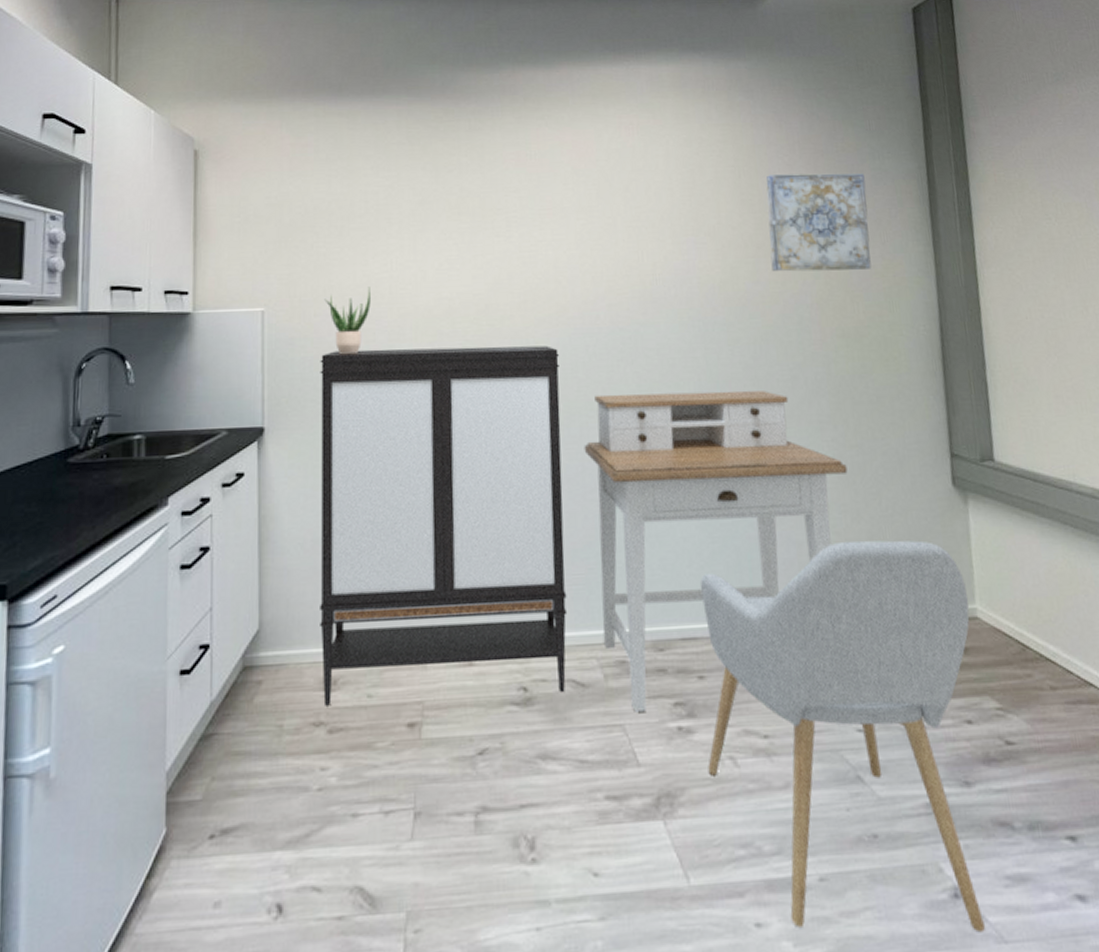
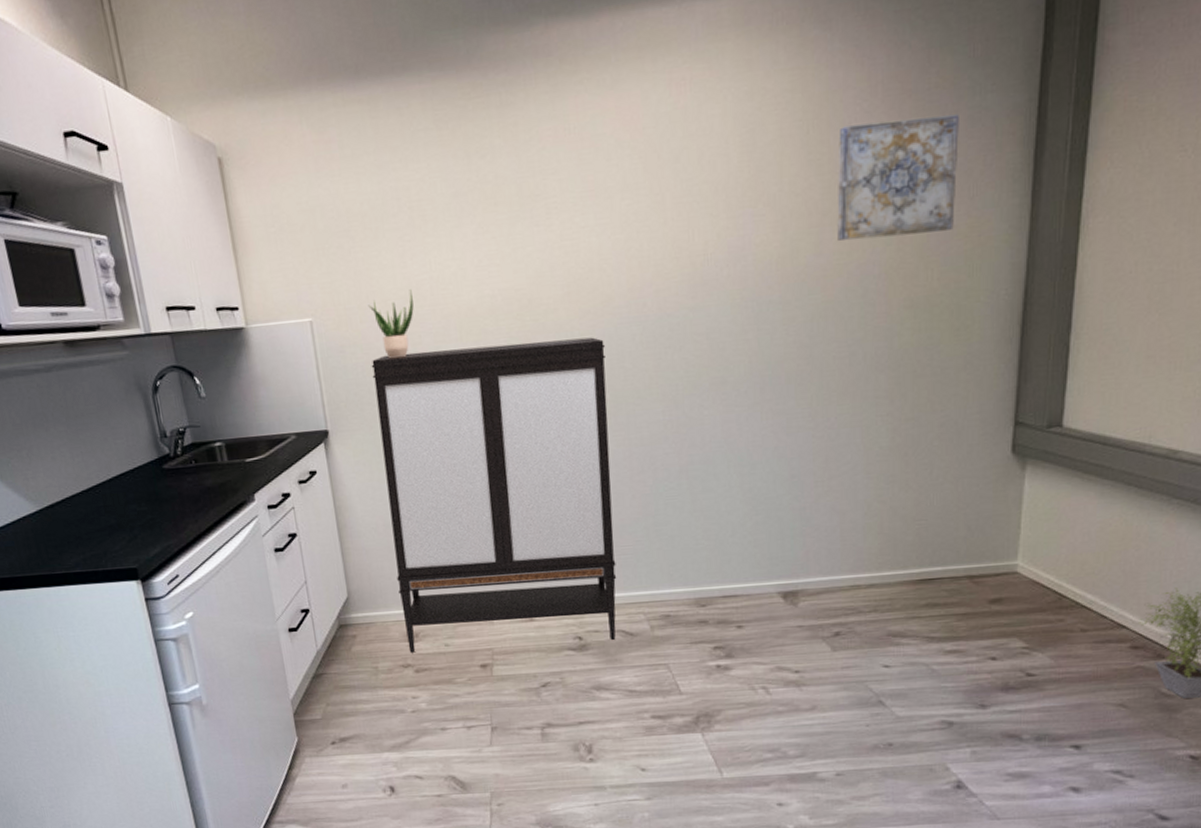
desk: present [584,391,848,712] -> none [631,369,900,654]
chair: present [699,540,985,933] -> none [742,506,1011,812]

